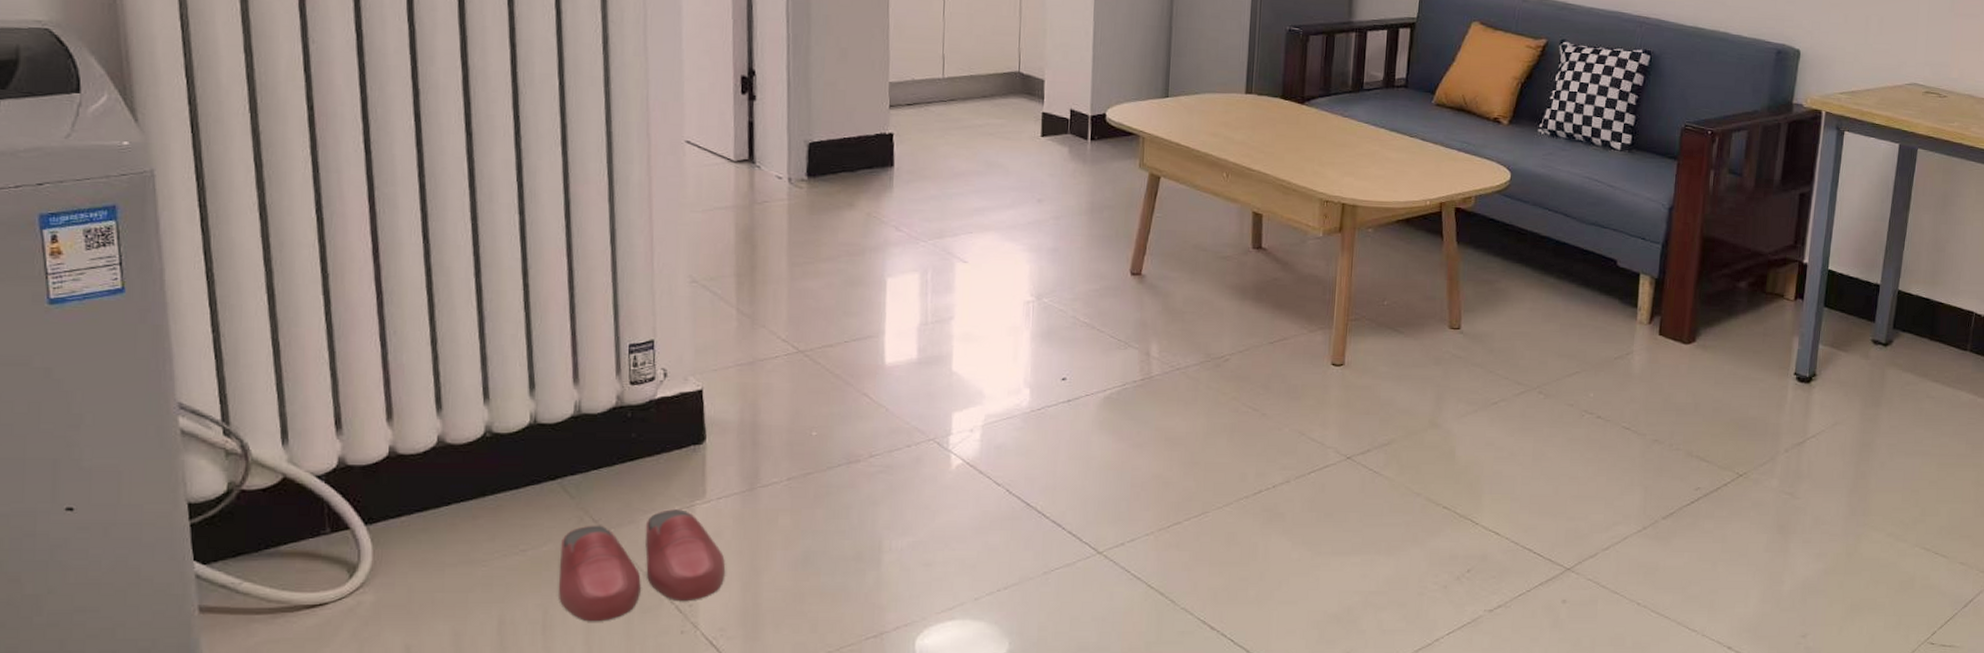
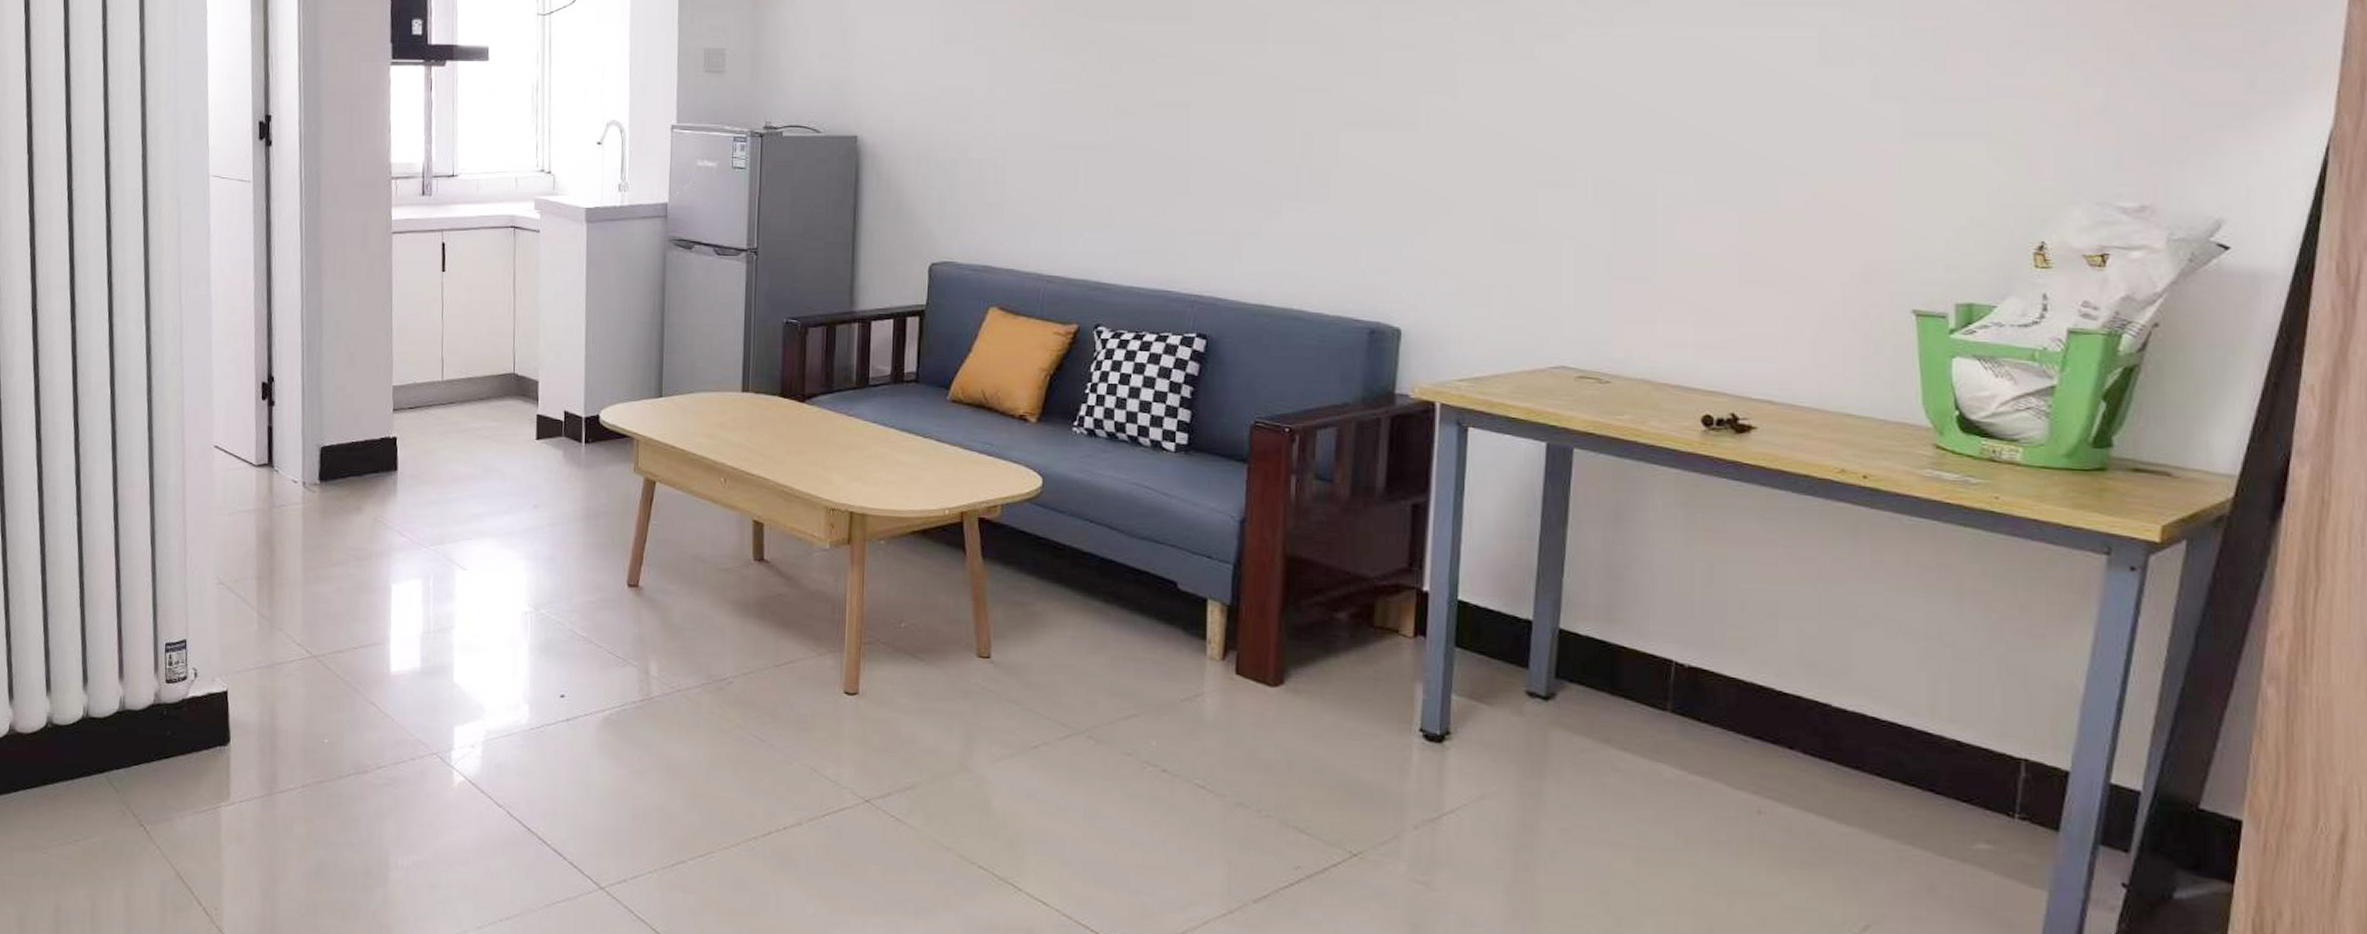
slippers: present [558,509,726,622] -> none [104,809,247,917]

